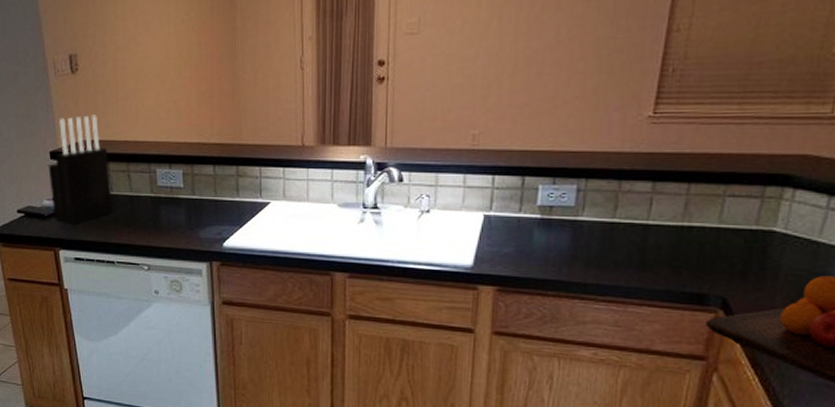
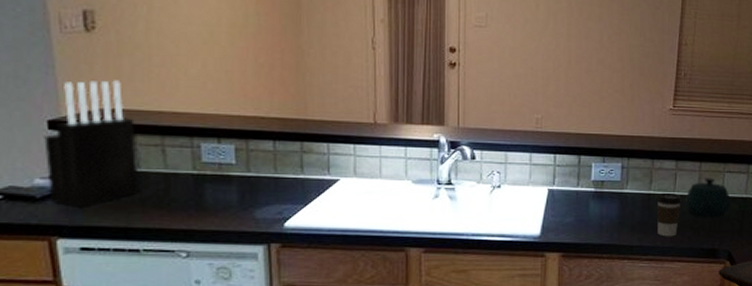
coffee cup: none [621,221,658,276] -> present [656,192,681,237]
teapot: none [662,203,733,255] -> present [685,178,732,218]

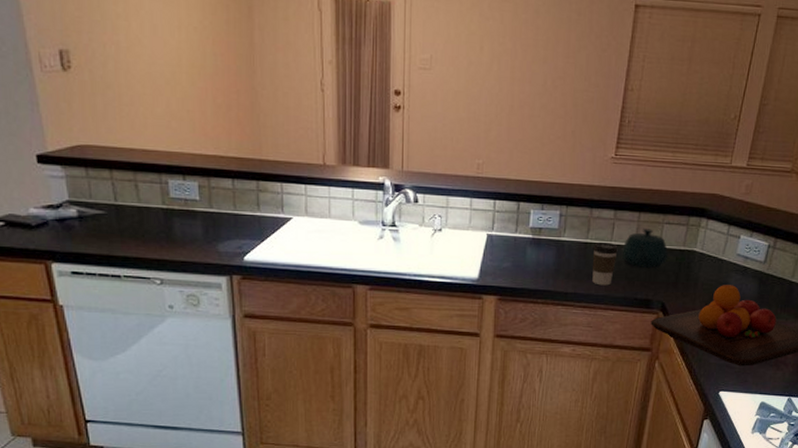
knife block: present [44,80,139,206] -> none [34,118,117,234]

